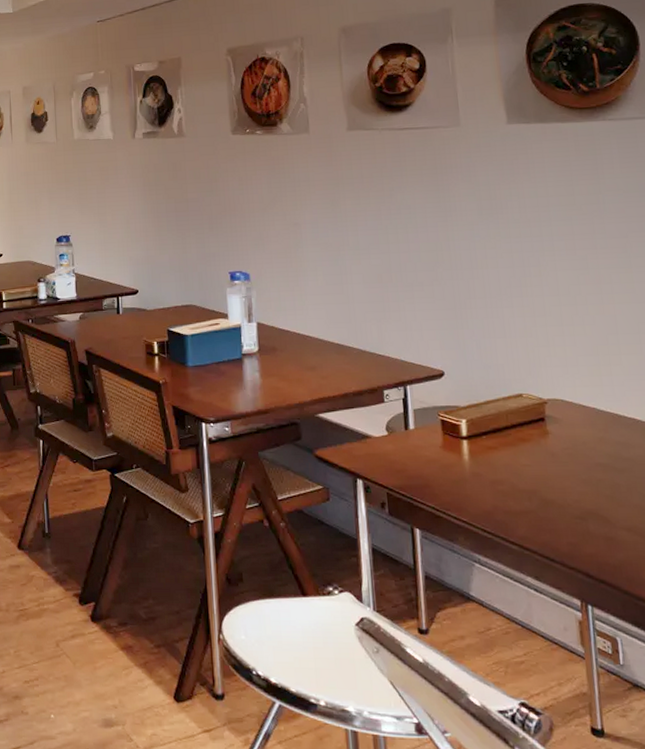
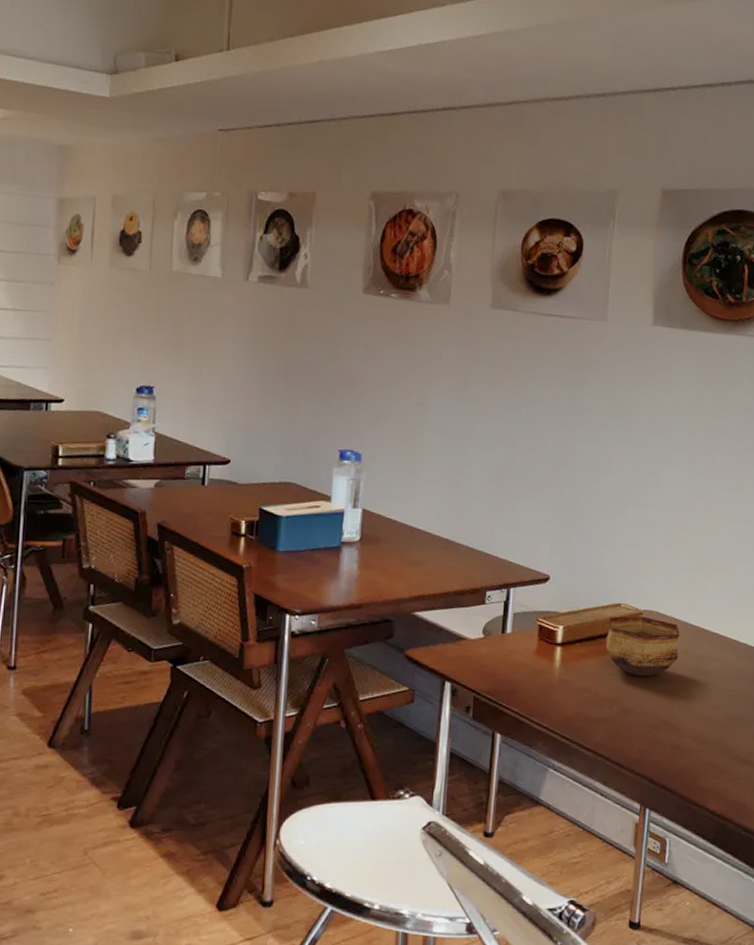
bowl: none [512,405,595,467] -> present [605,616,680,677]

